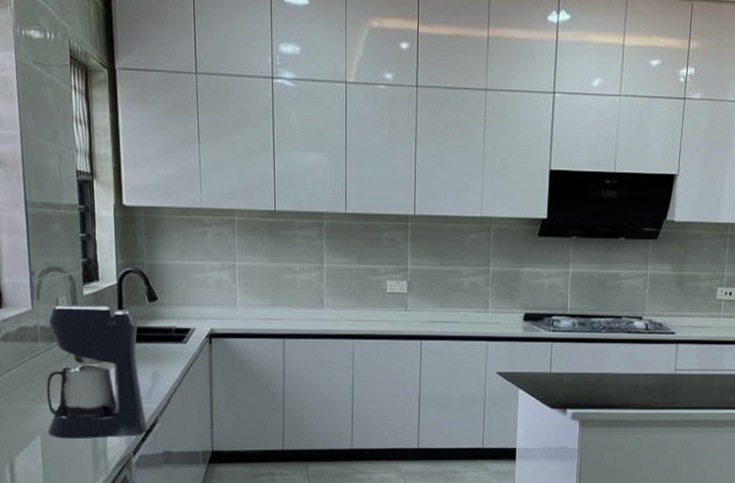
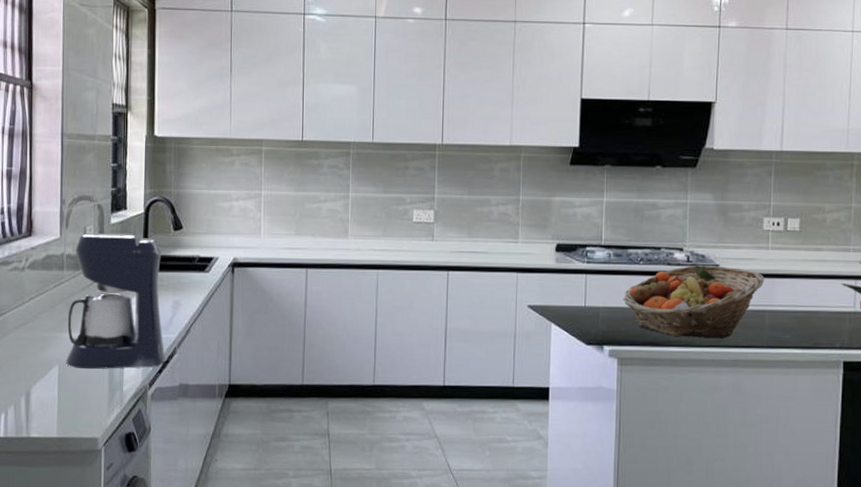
fruit basket: none [585,332,716,402] -> present [623,264,765,339]

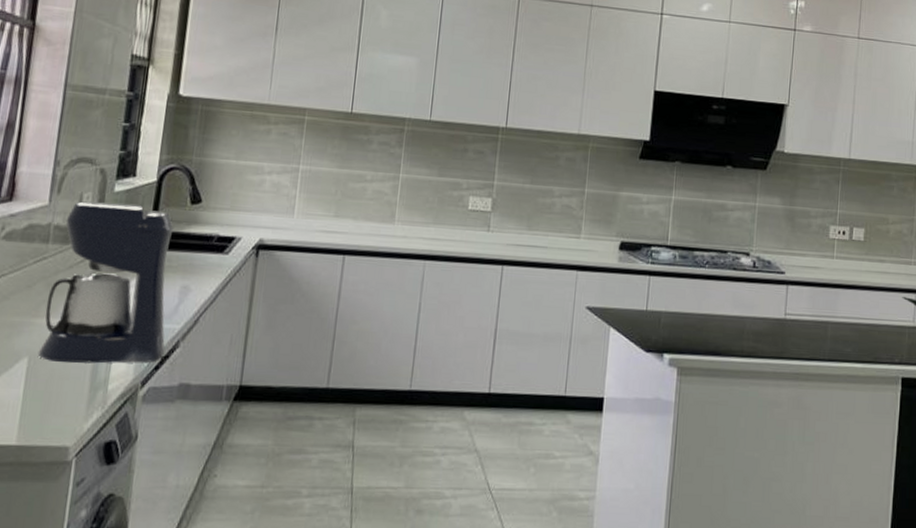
fruit basket: present [623,264,765,339] -> none [686,270,829,350]

